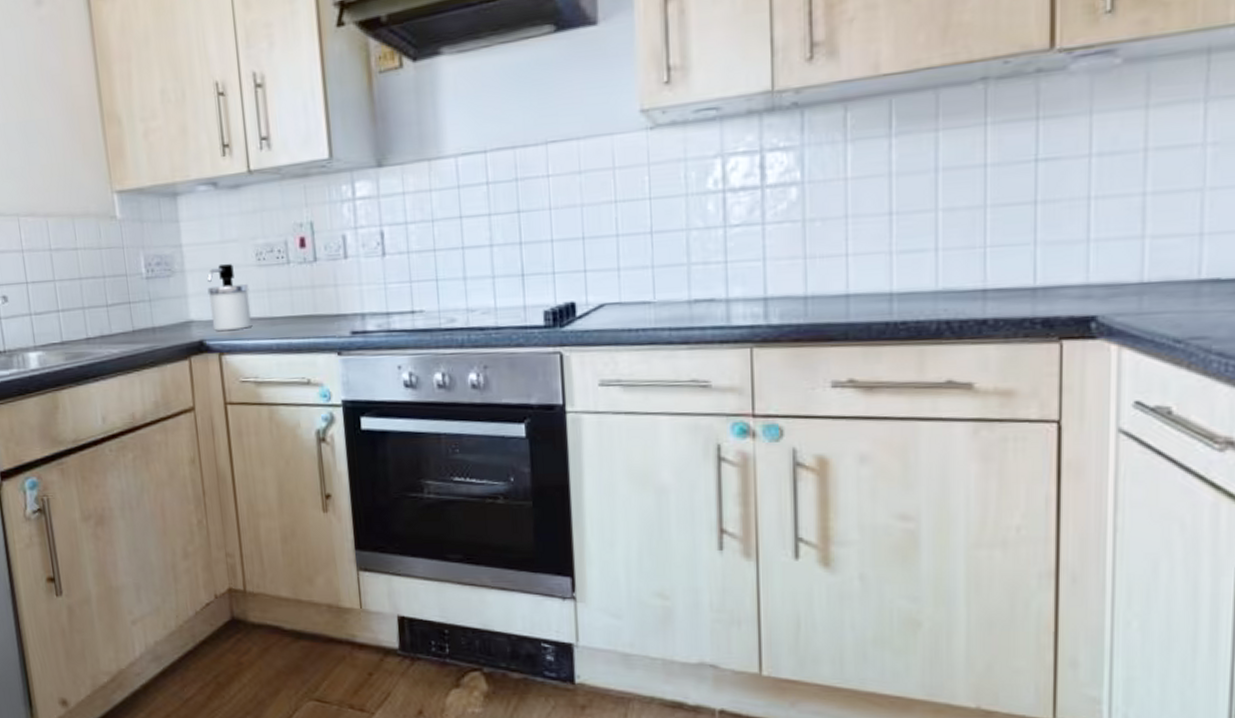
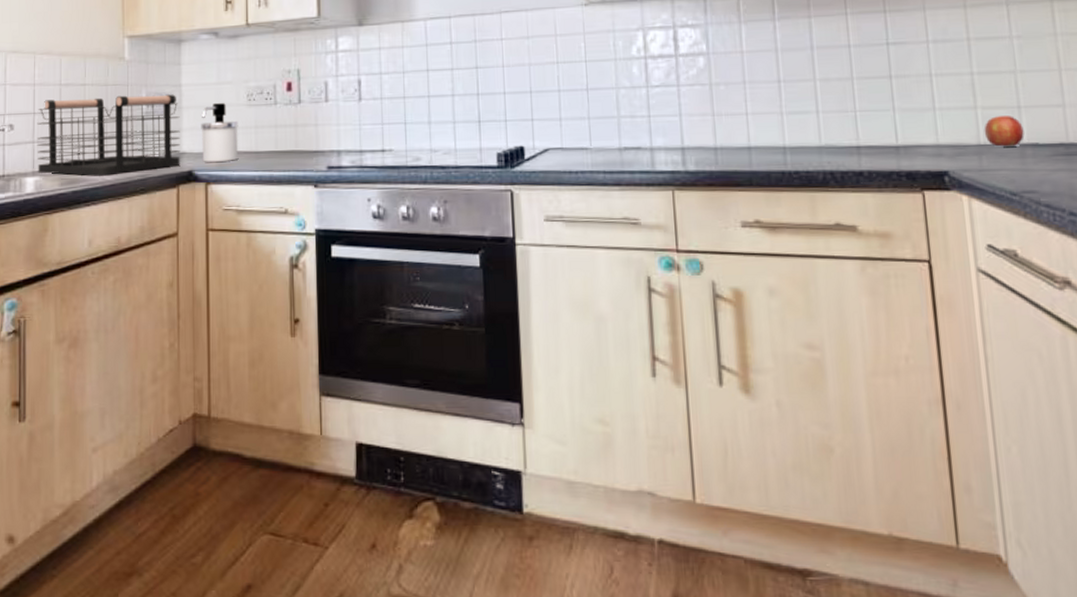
dish rack: none [30,256,190,349] -> present [37,94,180,176]
fruit: none [1150,245,1203,285] -> present [984,116,1024,147]

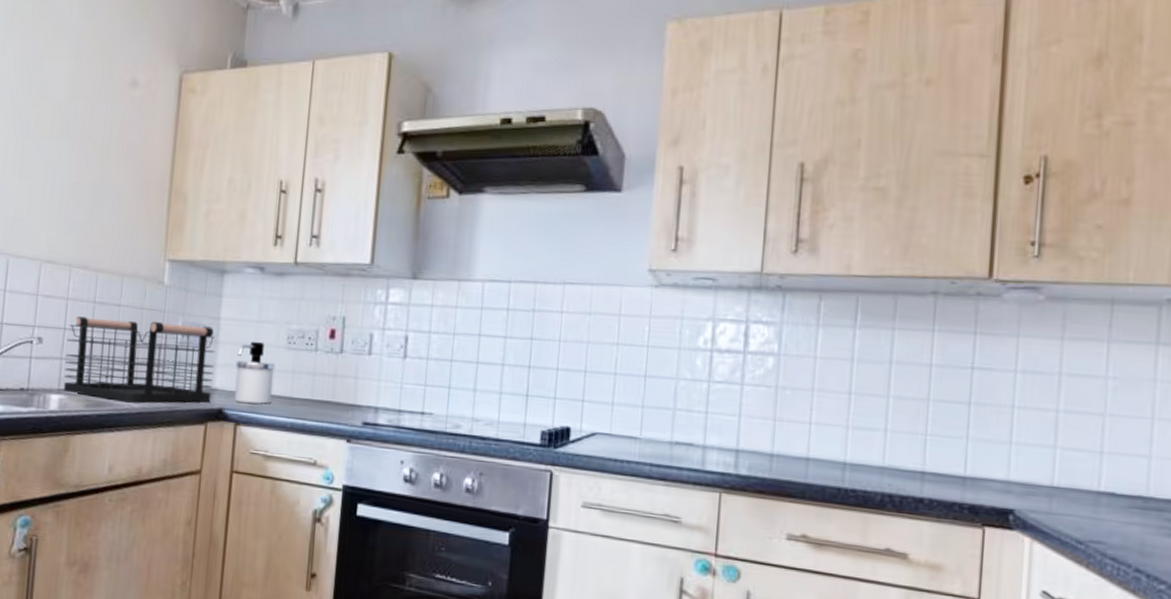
fruit: present [984,116,1024,147] -> none [1059,459,1103,493]

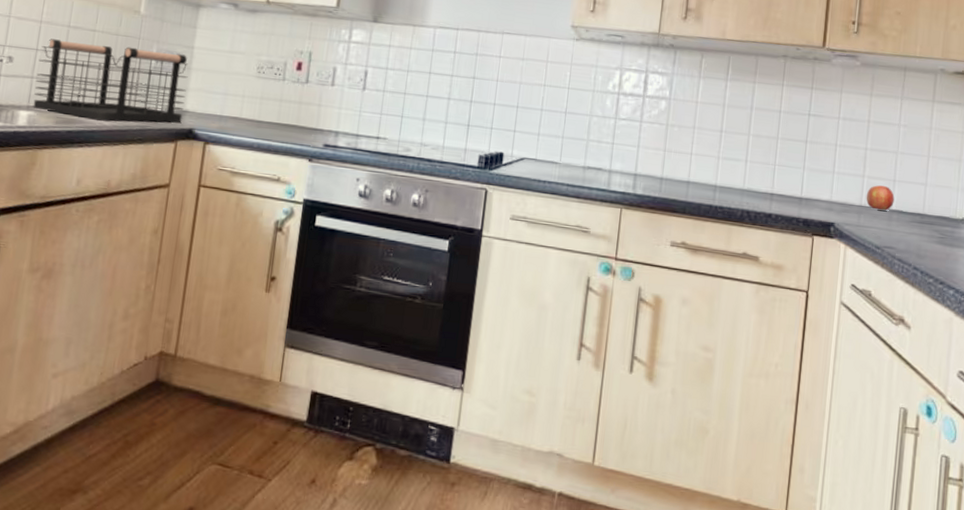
soap dispenser: present [234,341,276,404] -> none [204,69,245,126]
fruit: none [1059,459,1103,493] -> present [866,185,895,211]

